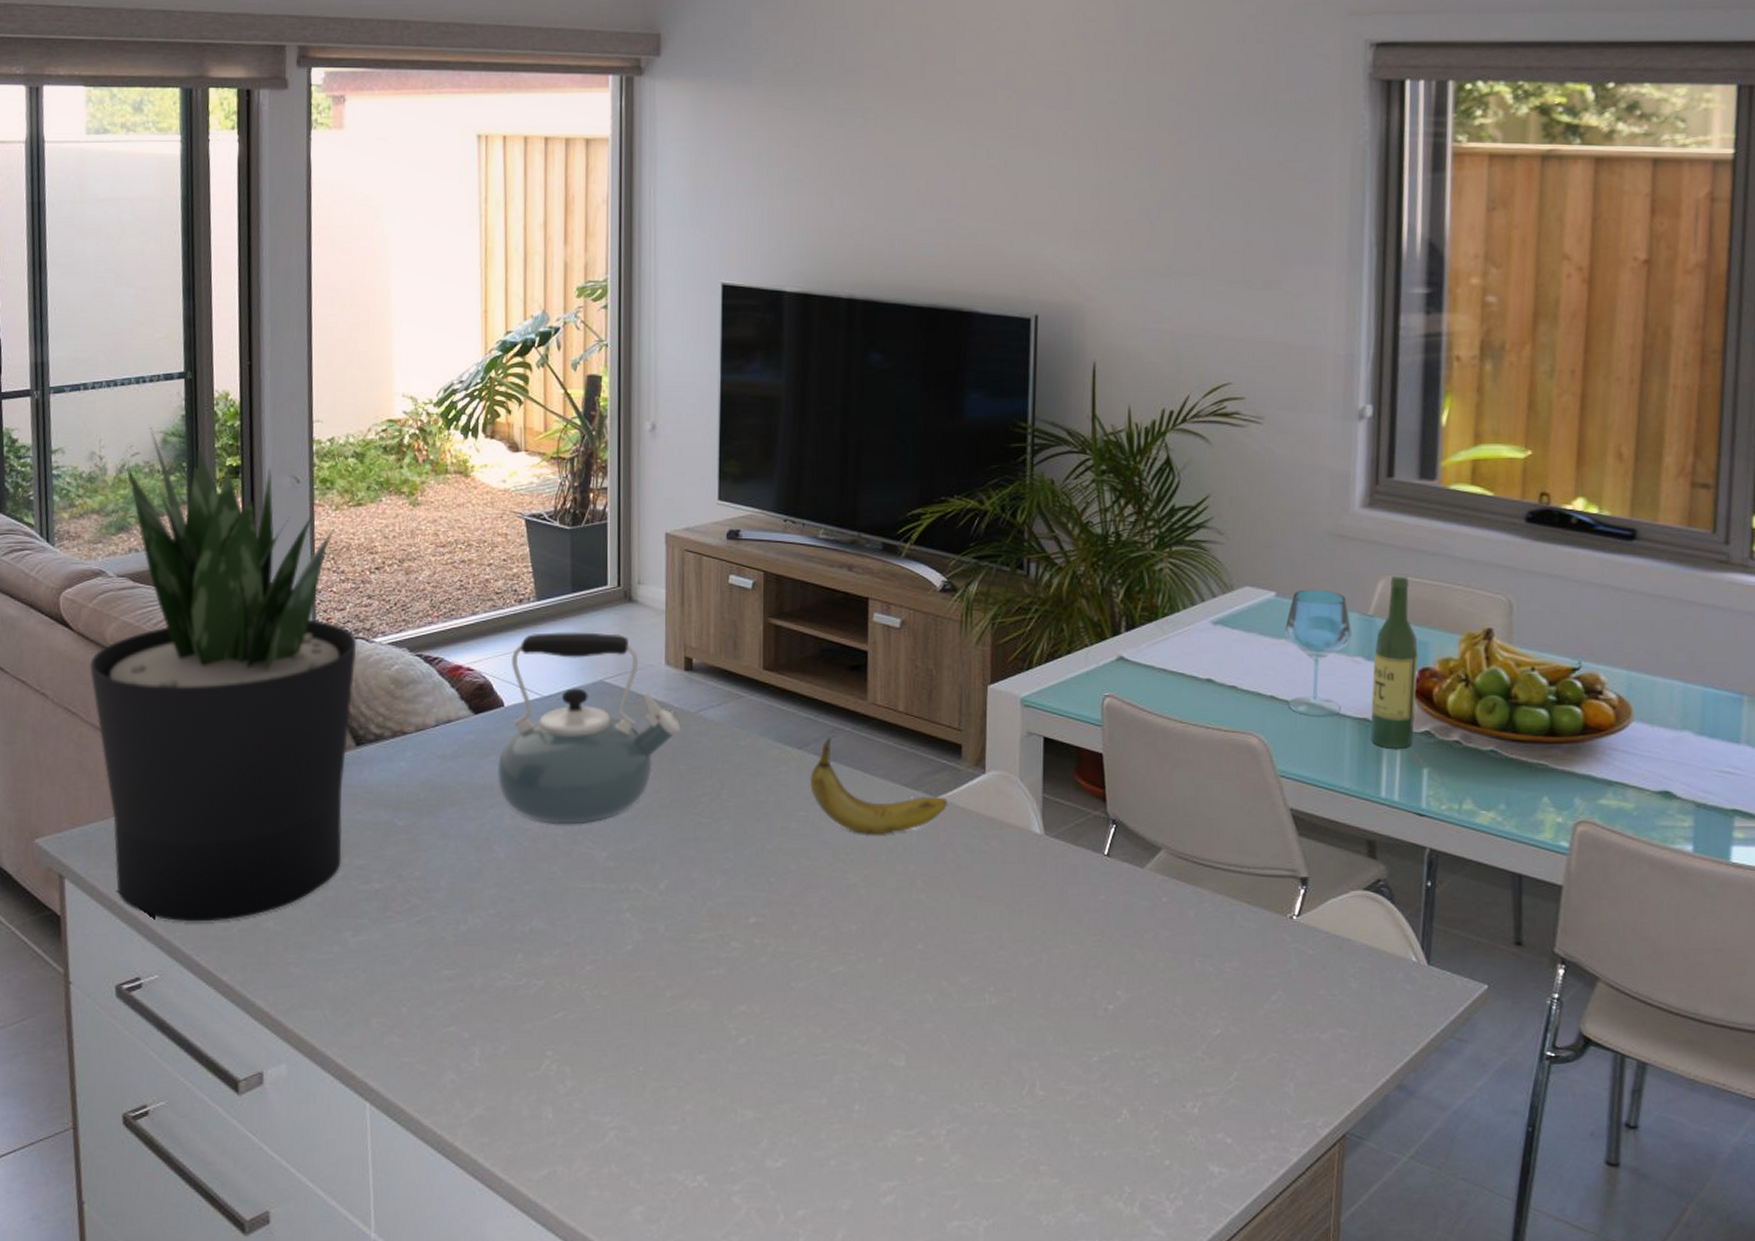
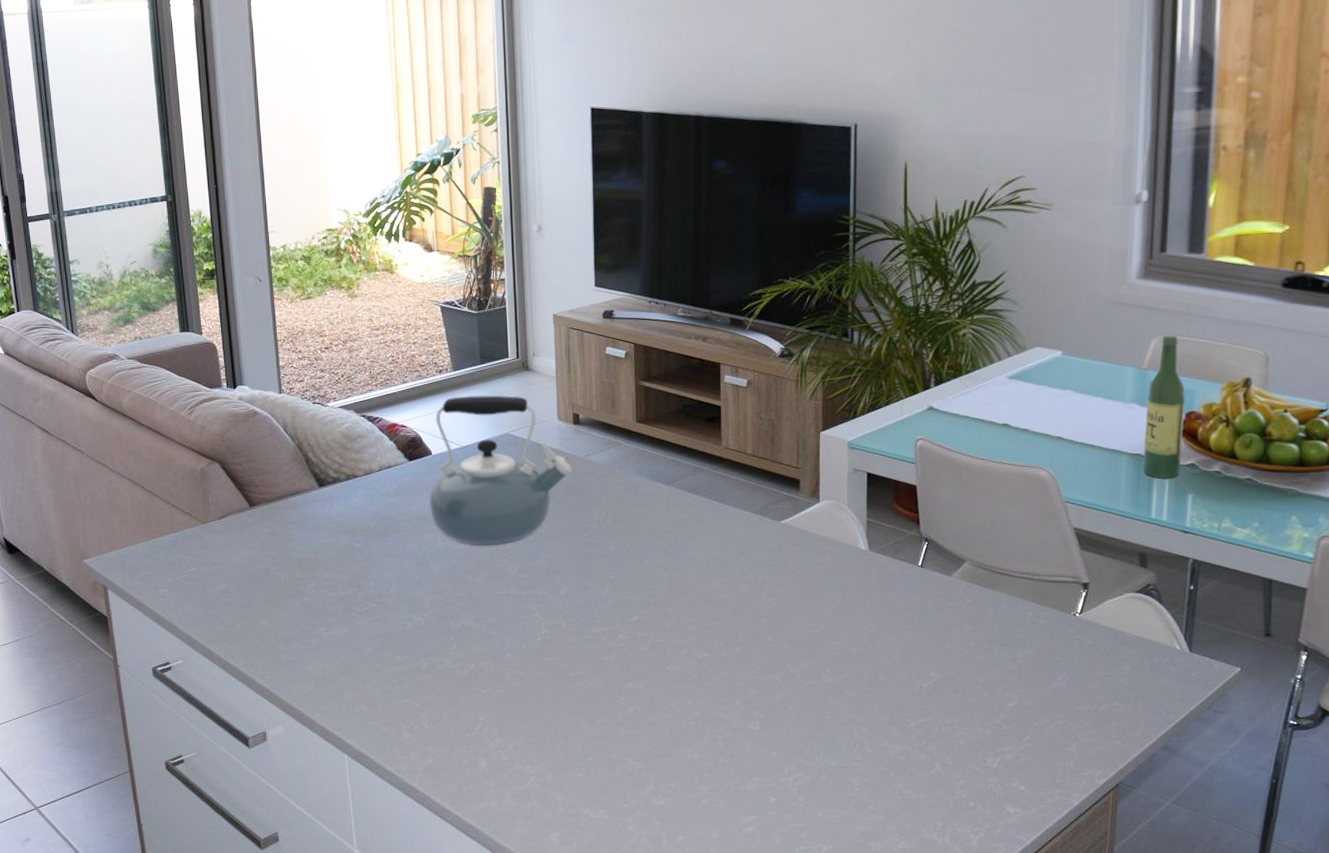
planter: present [88,428,357,922] -> none [112,241,315,621]
fruit: present [810,737,949,835] -> none [677,475,790,552]
wine glass: present [1285,589,1352,717] -> none [1070,348,1128,454]

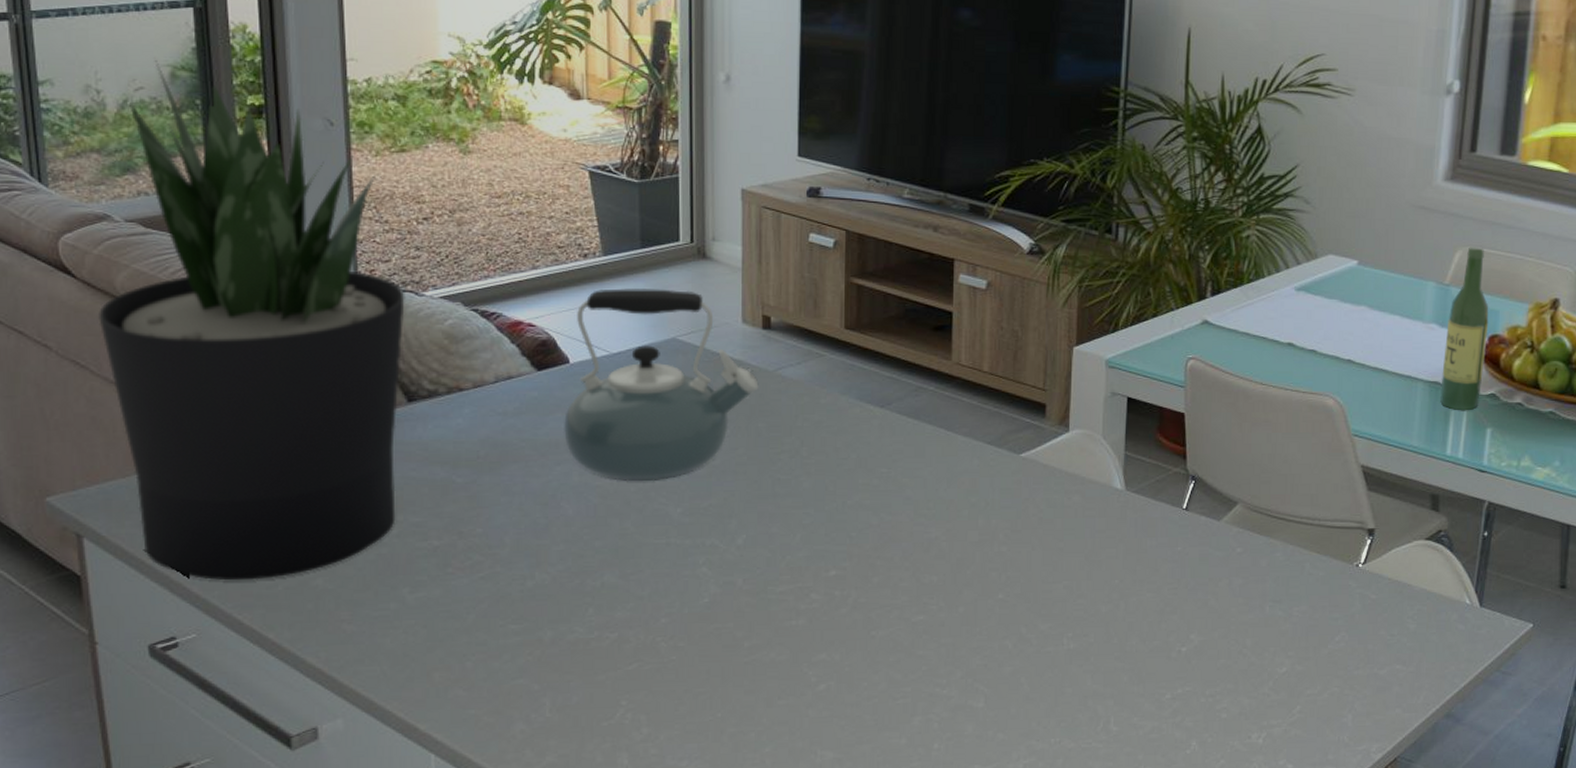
planter: none [112,241,315,621] -> present [97,60,405,580]

